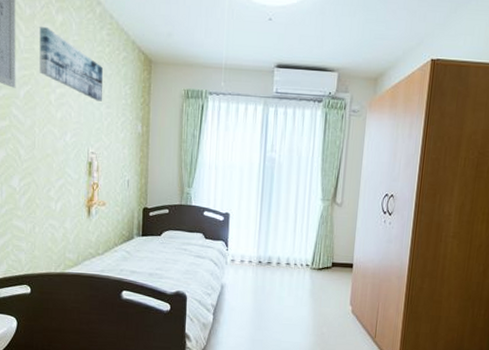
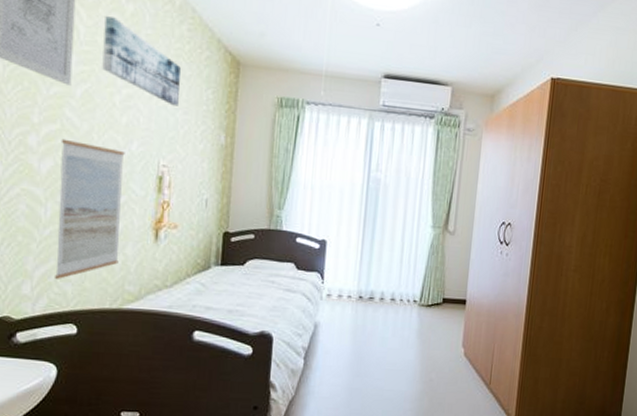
wall art: none [10,133,61,249] -> present [53,138,125,279]

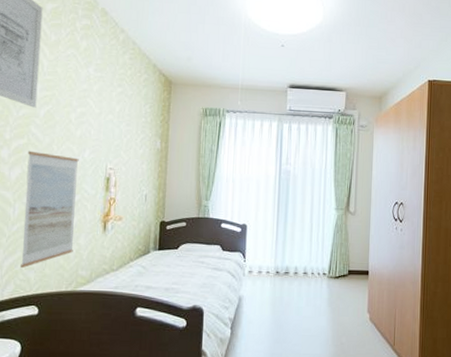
wall art: present [102,16,181,106] -> none [61,52,124,120]

